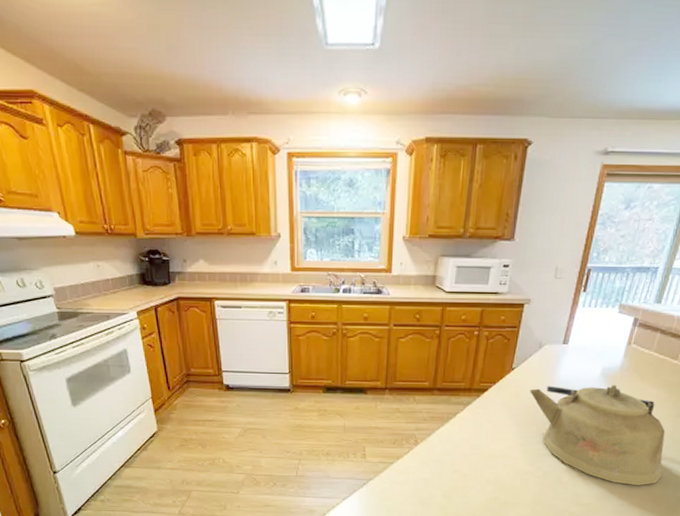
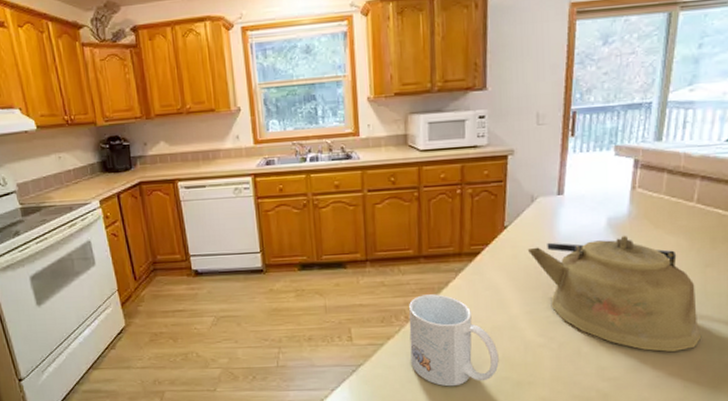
mug: none [415,423,492,503] -> present [409,294,499,387]

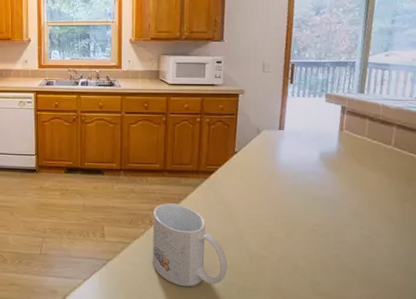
kettle: present [527,235,702,353] -> none [253,168,402,275]

